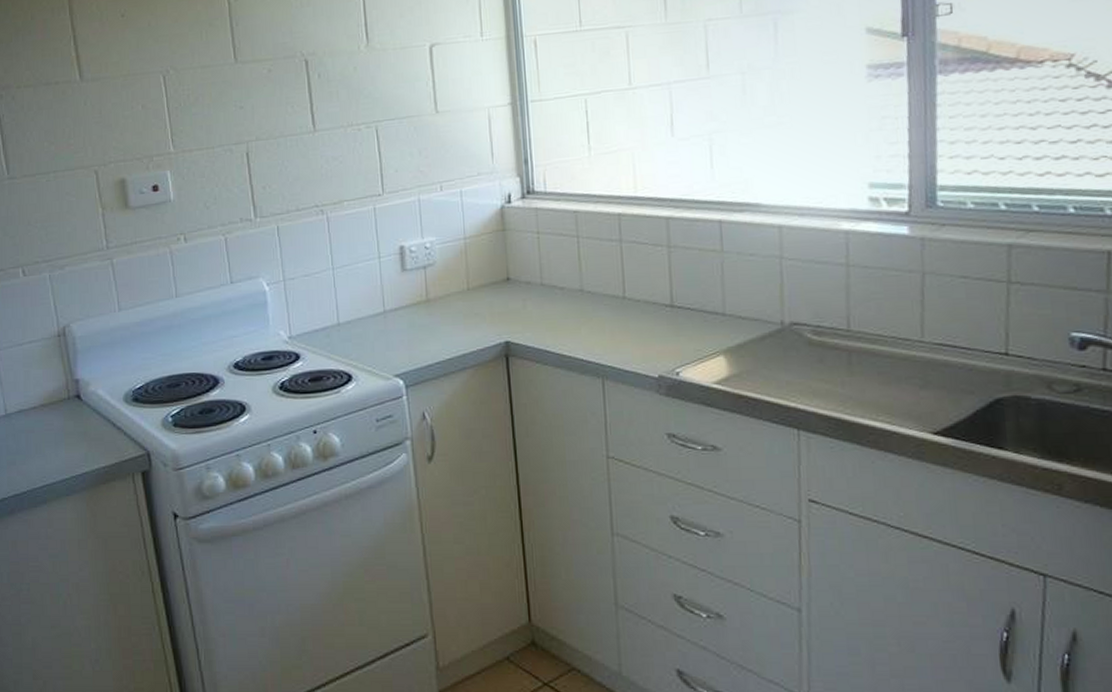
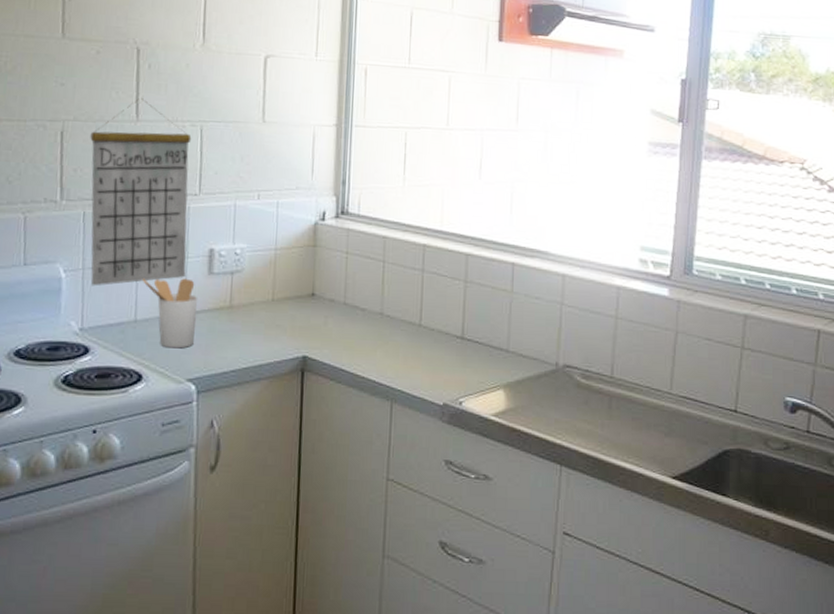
calendar: none [273,108,380,296] -> present [90,98,192,286]
utensil holder: none [339,278,396,347] -> present [142,278,198,349]

